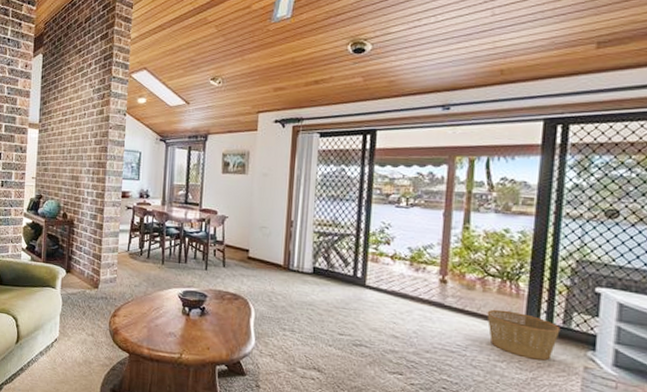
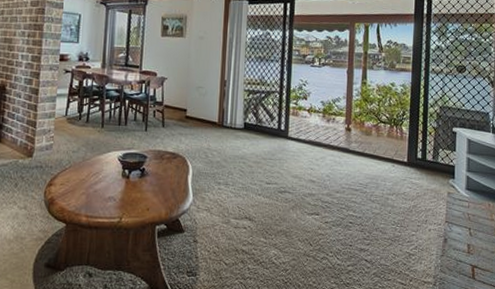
basket: present [487,309,561,361] -> none [380,150,431,190]

